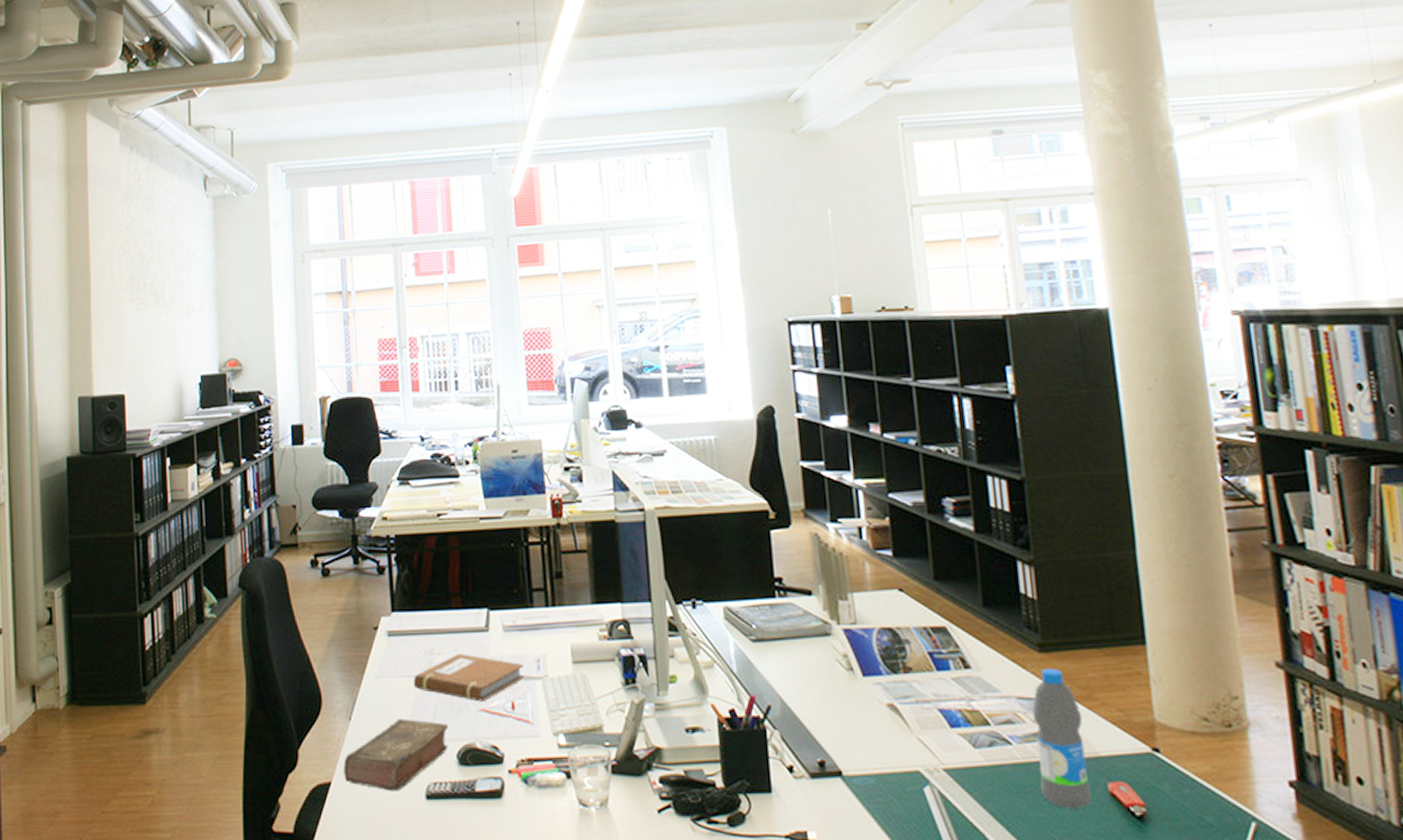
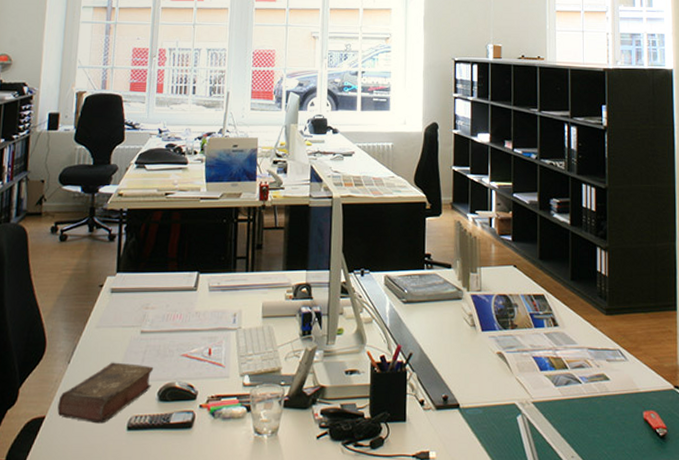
notebook: present [413,653,524,702] -> none [127,308,222,348]
water bottle: present [1032,668,1091,809] -> none [597,327,631,431]

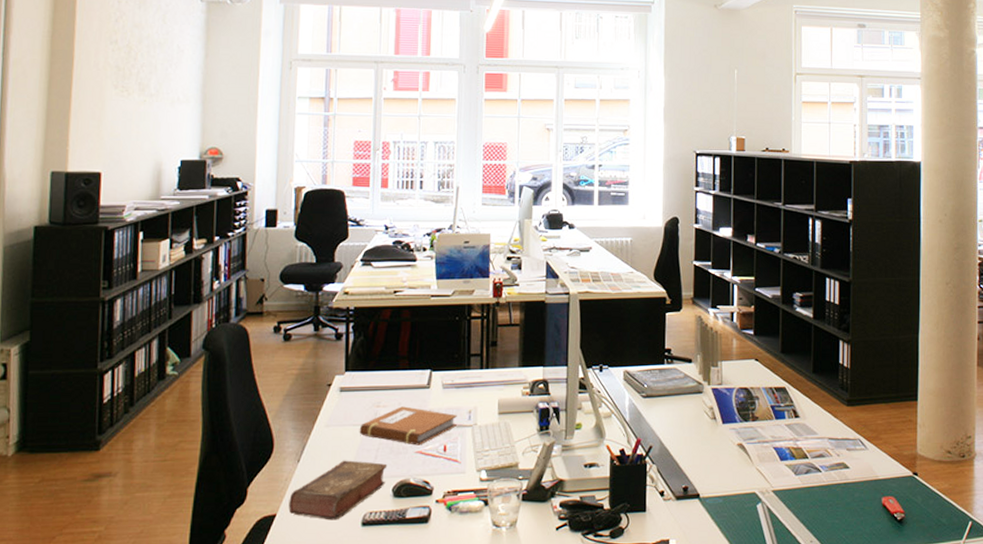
notebook: none [127,308,222,348] -> present [359,406,457,446]

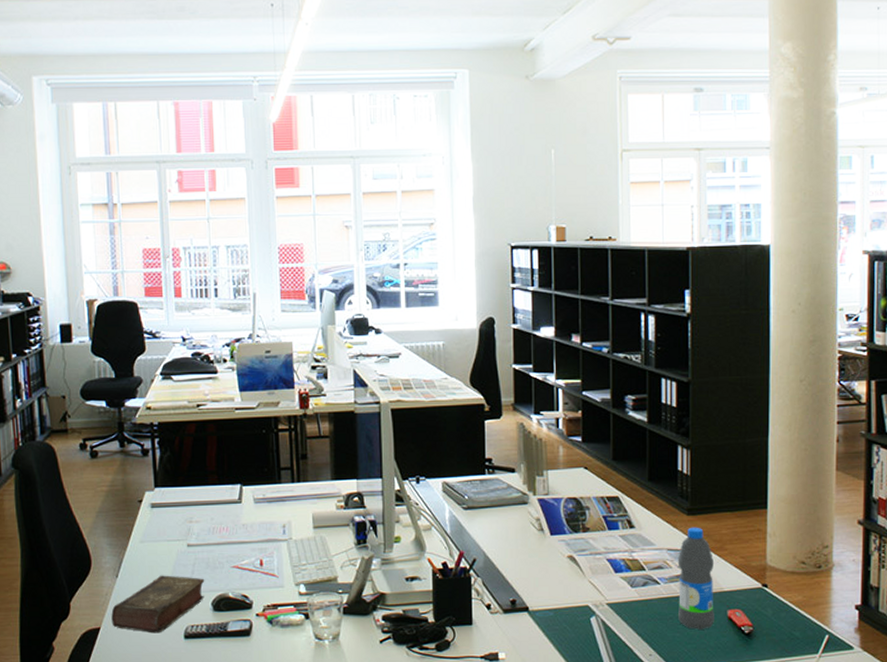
notebook: present [359,406,457,446] -> none [173,521,271,560]
water bottle: none [837,417,870,516] -> present [677,527,714,630]

